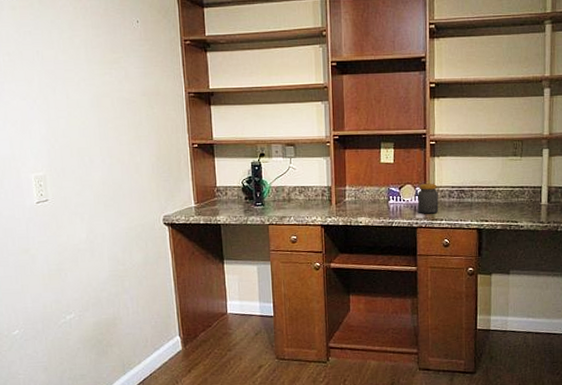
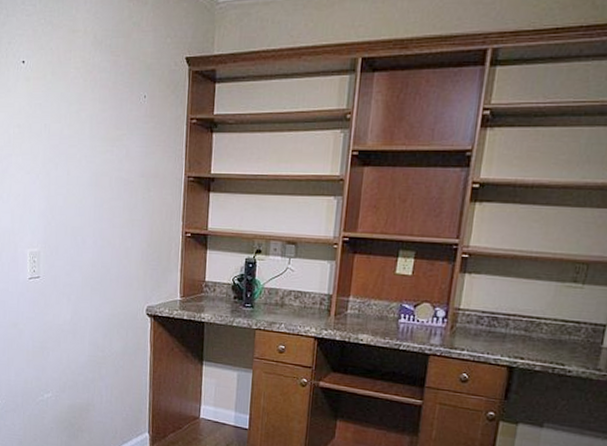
jar: present [417,183,439,214] -> none [433,303,463,341]

